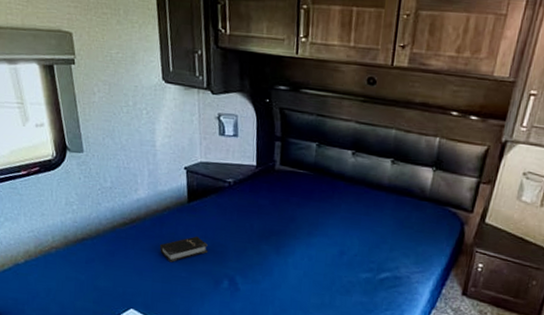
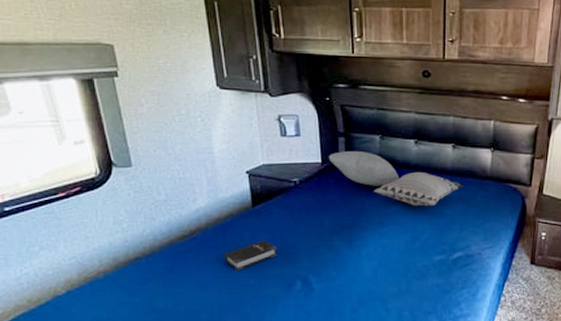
pillow: none [263,156,333,196] -> present [328,150,399,186]
decorative pillow: none [305,184,399,222] -> present [373,171,464,207]

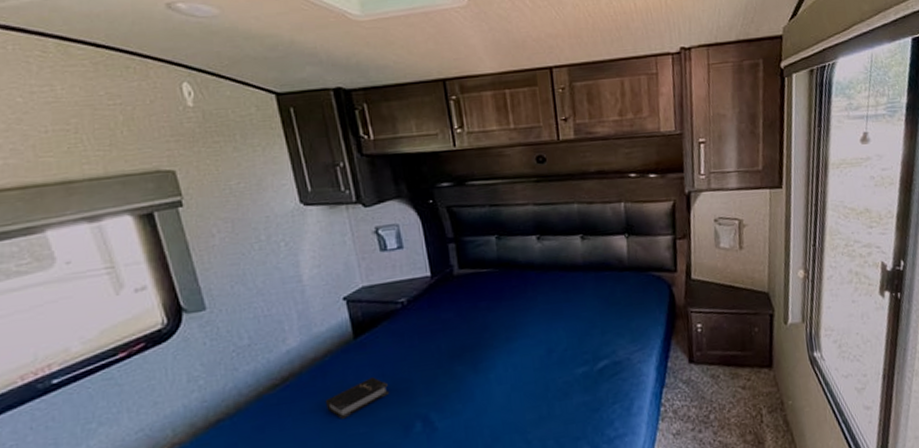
pillow: present [328,150,399,186] -> none [438,256,524,296]
decorative pillow: present [373,171,464,207] -> none [495,271,600,313]

